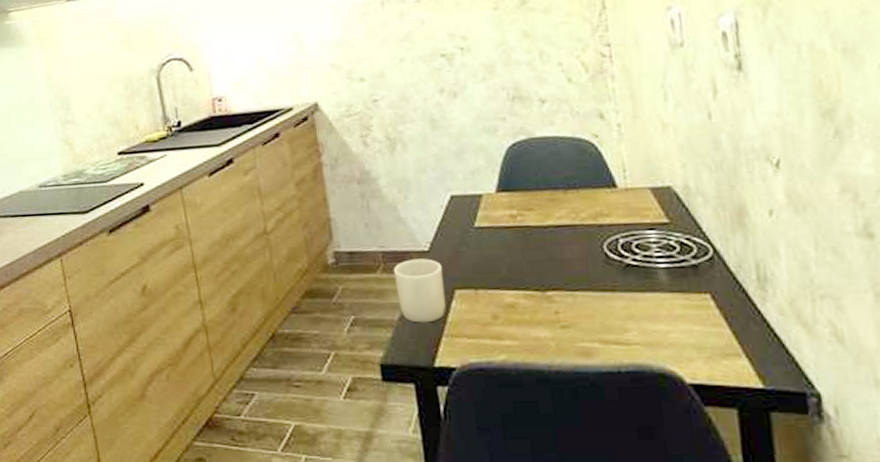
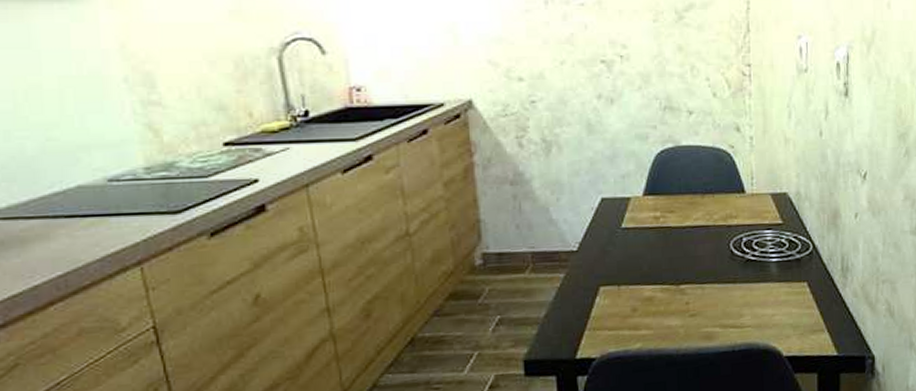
mug: present [393,258,446,323] -> none [541,258,591,319]

